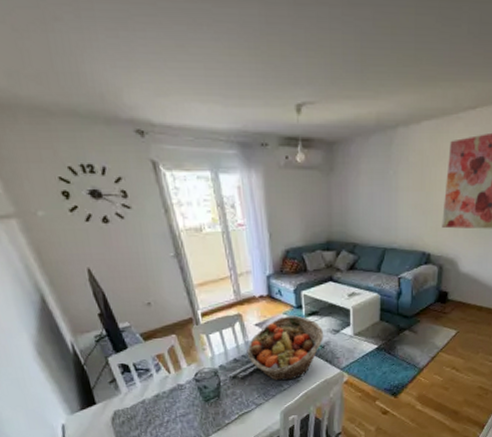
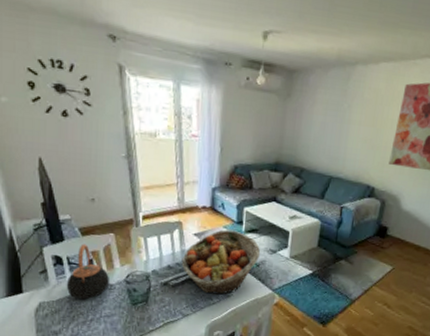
teapot: none [137,348,179,403] -> present [66,244,109,300]

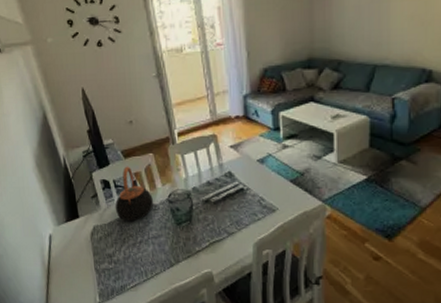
fruit basket: present [181,230,261,295] -> none [220,138,304,209]

